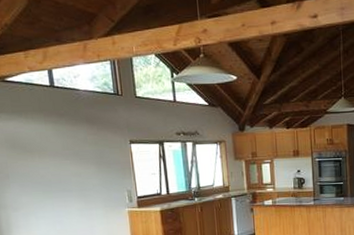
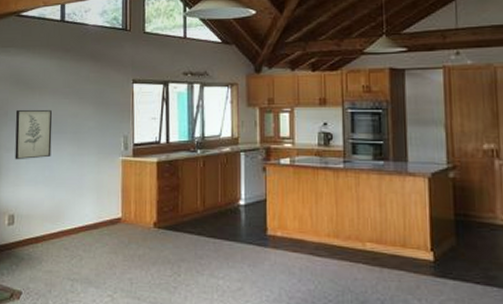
wall art: none [17,171,60,218] -> present [15,110,52,160]

